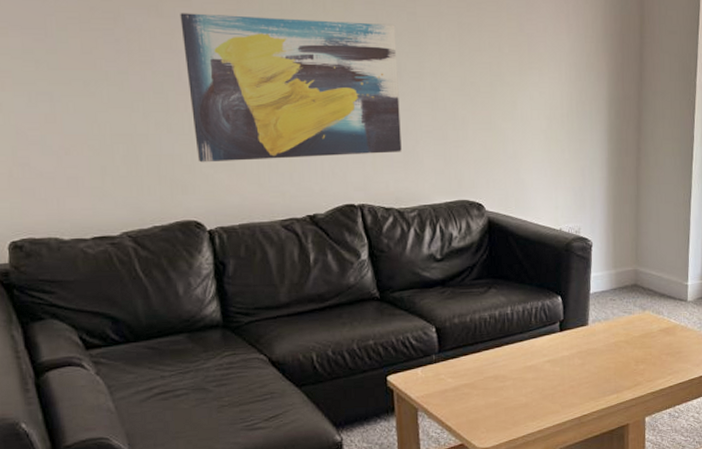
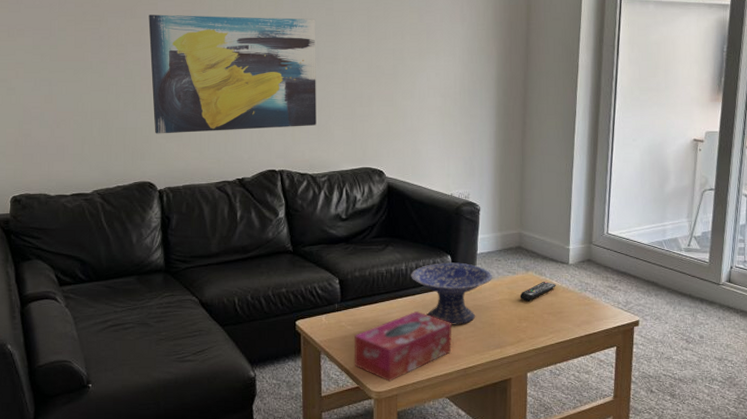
tissue box: none [456,359,565,436] -> present [354,311,452,382]
decorative bowl: none [517,304,607,372] -> present [411,262,492,325]
remote control: none [636,320,674,343] -> present [520,281,556,302]

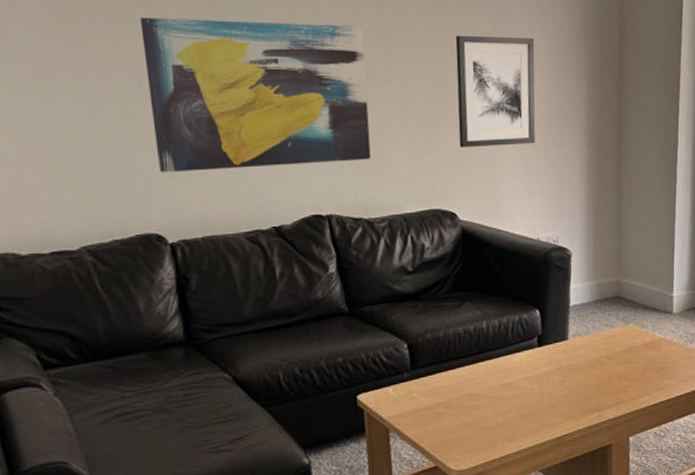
tissue box: present [354,311,452,382] -> none [429,376,544,458]
wall art: none [388,25,454,117] -> present [455,35,536,148]
decorative bowl: present [411,262,492,325] -> none [493,317,588,389]
remote control: present [520,281,556,302] -> none [619,334,659,358]

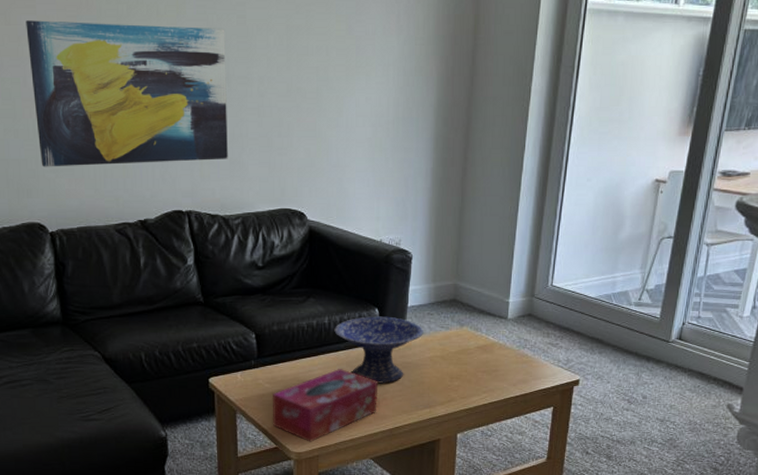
tissue box: none [429,376,544,458] -> present [273,369,378,442]
wall art: present [455,35,536,148] -> none [310,38,388,150]
decorative bowl: none [493,317,588,389] -> present [334,316,423,384]

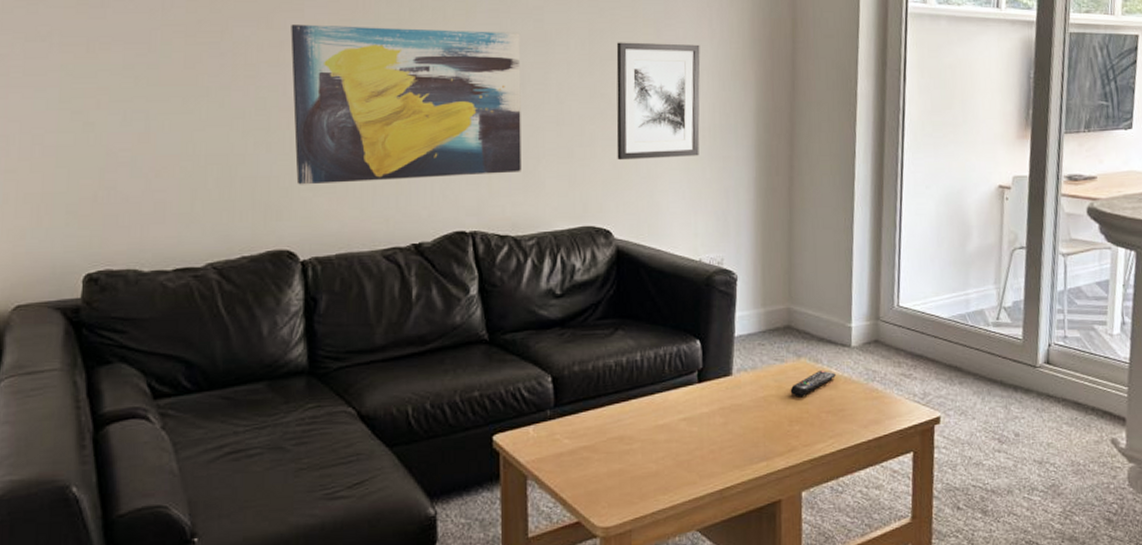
tissue box: present [273,369,378,442] -> none [573,416,704,513]
wall art: none [310,38,388,150] -> present [616,42,700,161]
decorative bowl: present [334,316,423,384] -> none [648,349,754,433]
remote control: none [452,337,492,359] -> present [790,370,836,398]

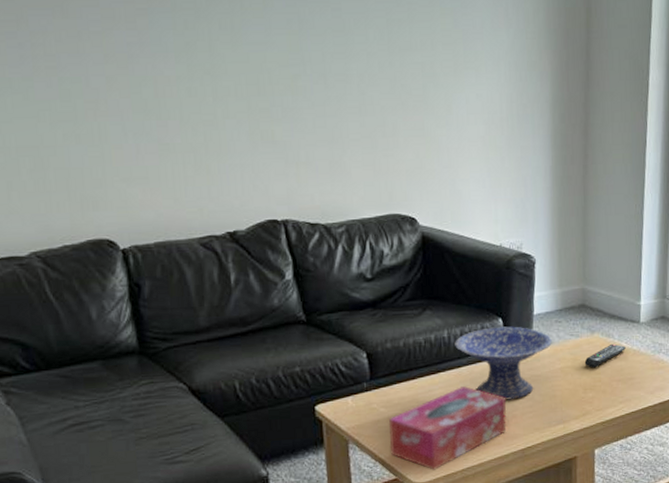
wall art: present [290,24,521,185] -> none [87,13,328,176]
tissue box: none [573,416,704,513] -> present [389,386,507,470]
wall art: present [616,42,700,161] -> none [414,32,498,151]
decorative bowl: none [648,349,754,433] -> present [455,326,552,400]

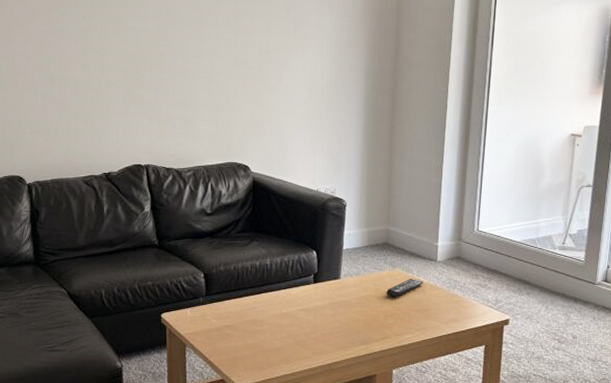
tissue box: present [389,386,507,470] -> none [219,306,317,375]
decorative bowl: present [455,326,552,400] -> none [275,258,358,321]

